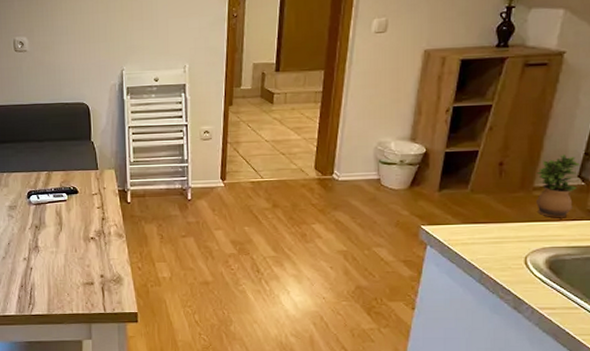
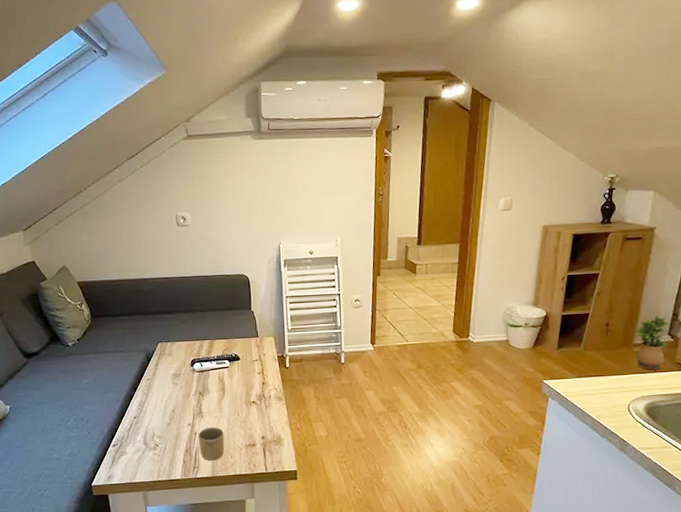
cup: none [33,263,61,298] -> present [198,427,225,461]

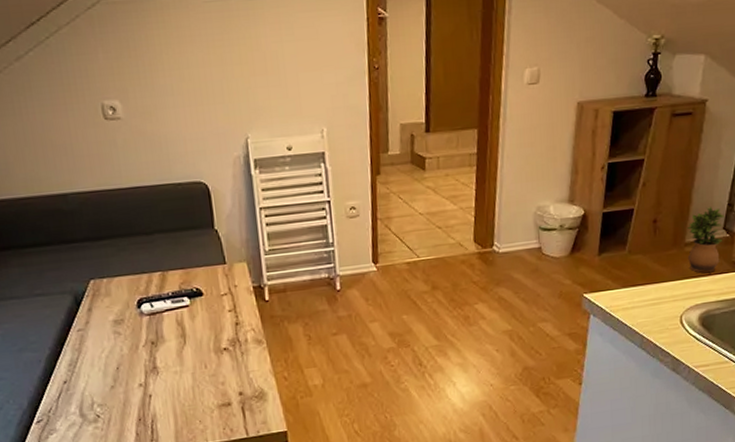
cup: present [198,427,225,461] -> none [153,385,191,430]

